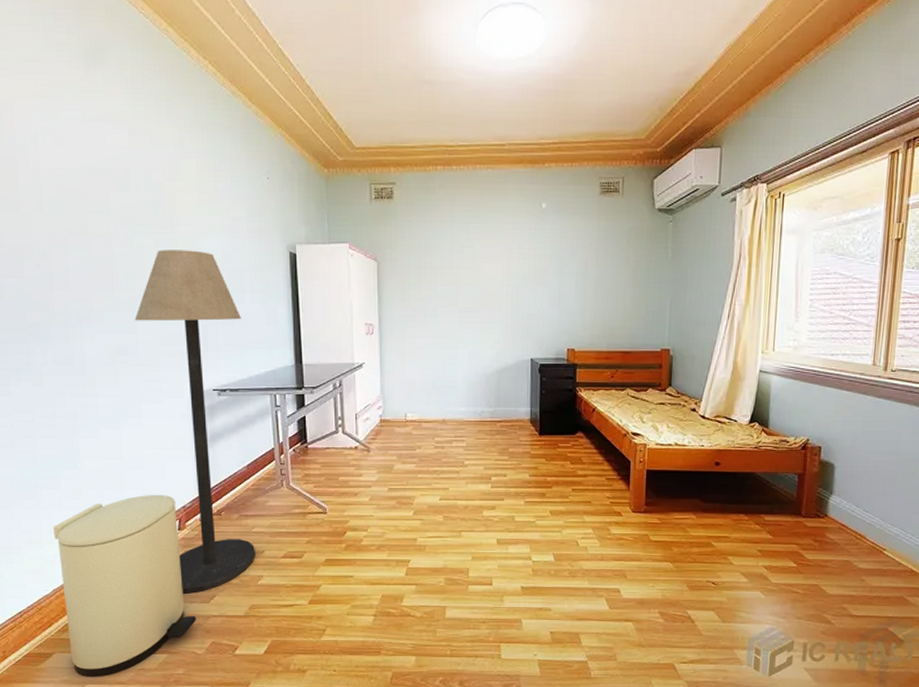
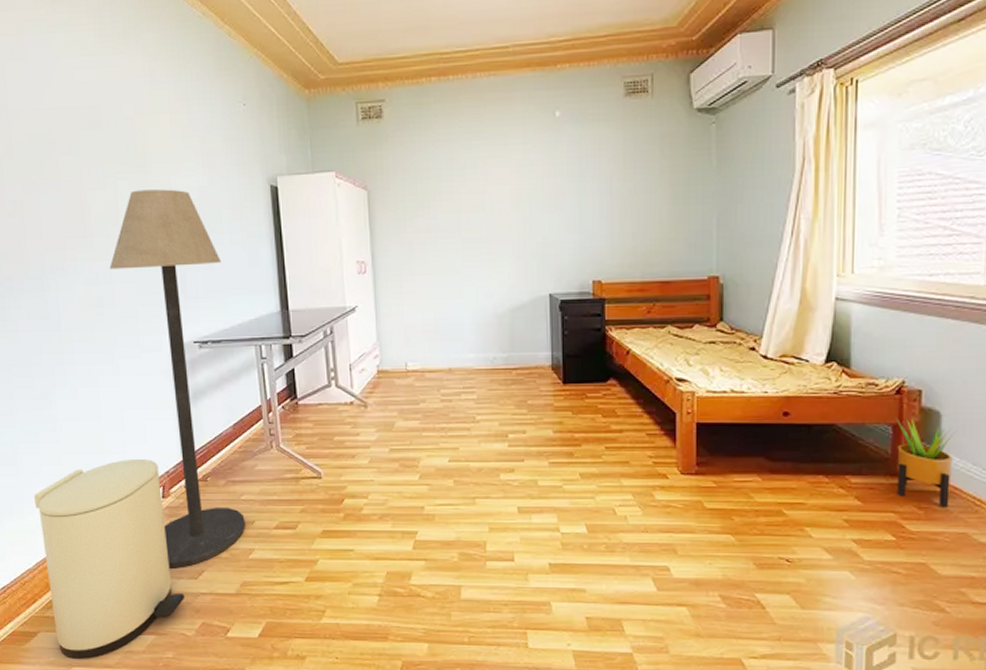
potted plant: none [799,469,845,540] -> present [896,418,956,507]

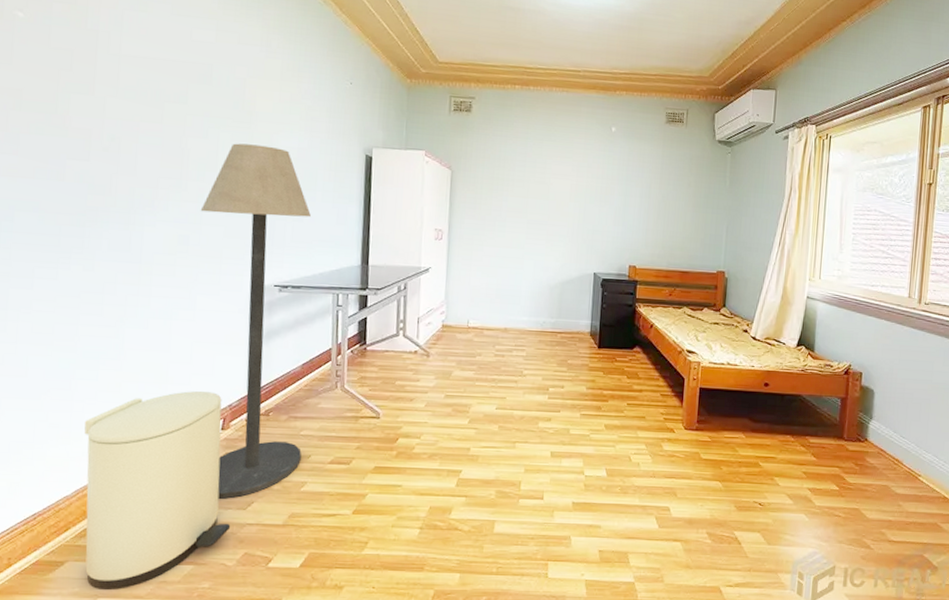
potted plant: present [896,418,956,507] -> none [841,393,884,465]

